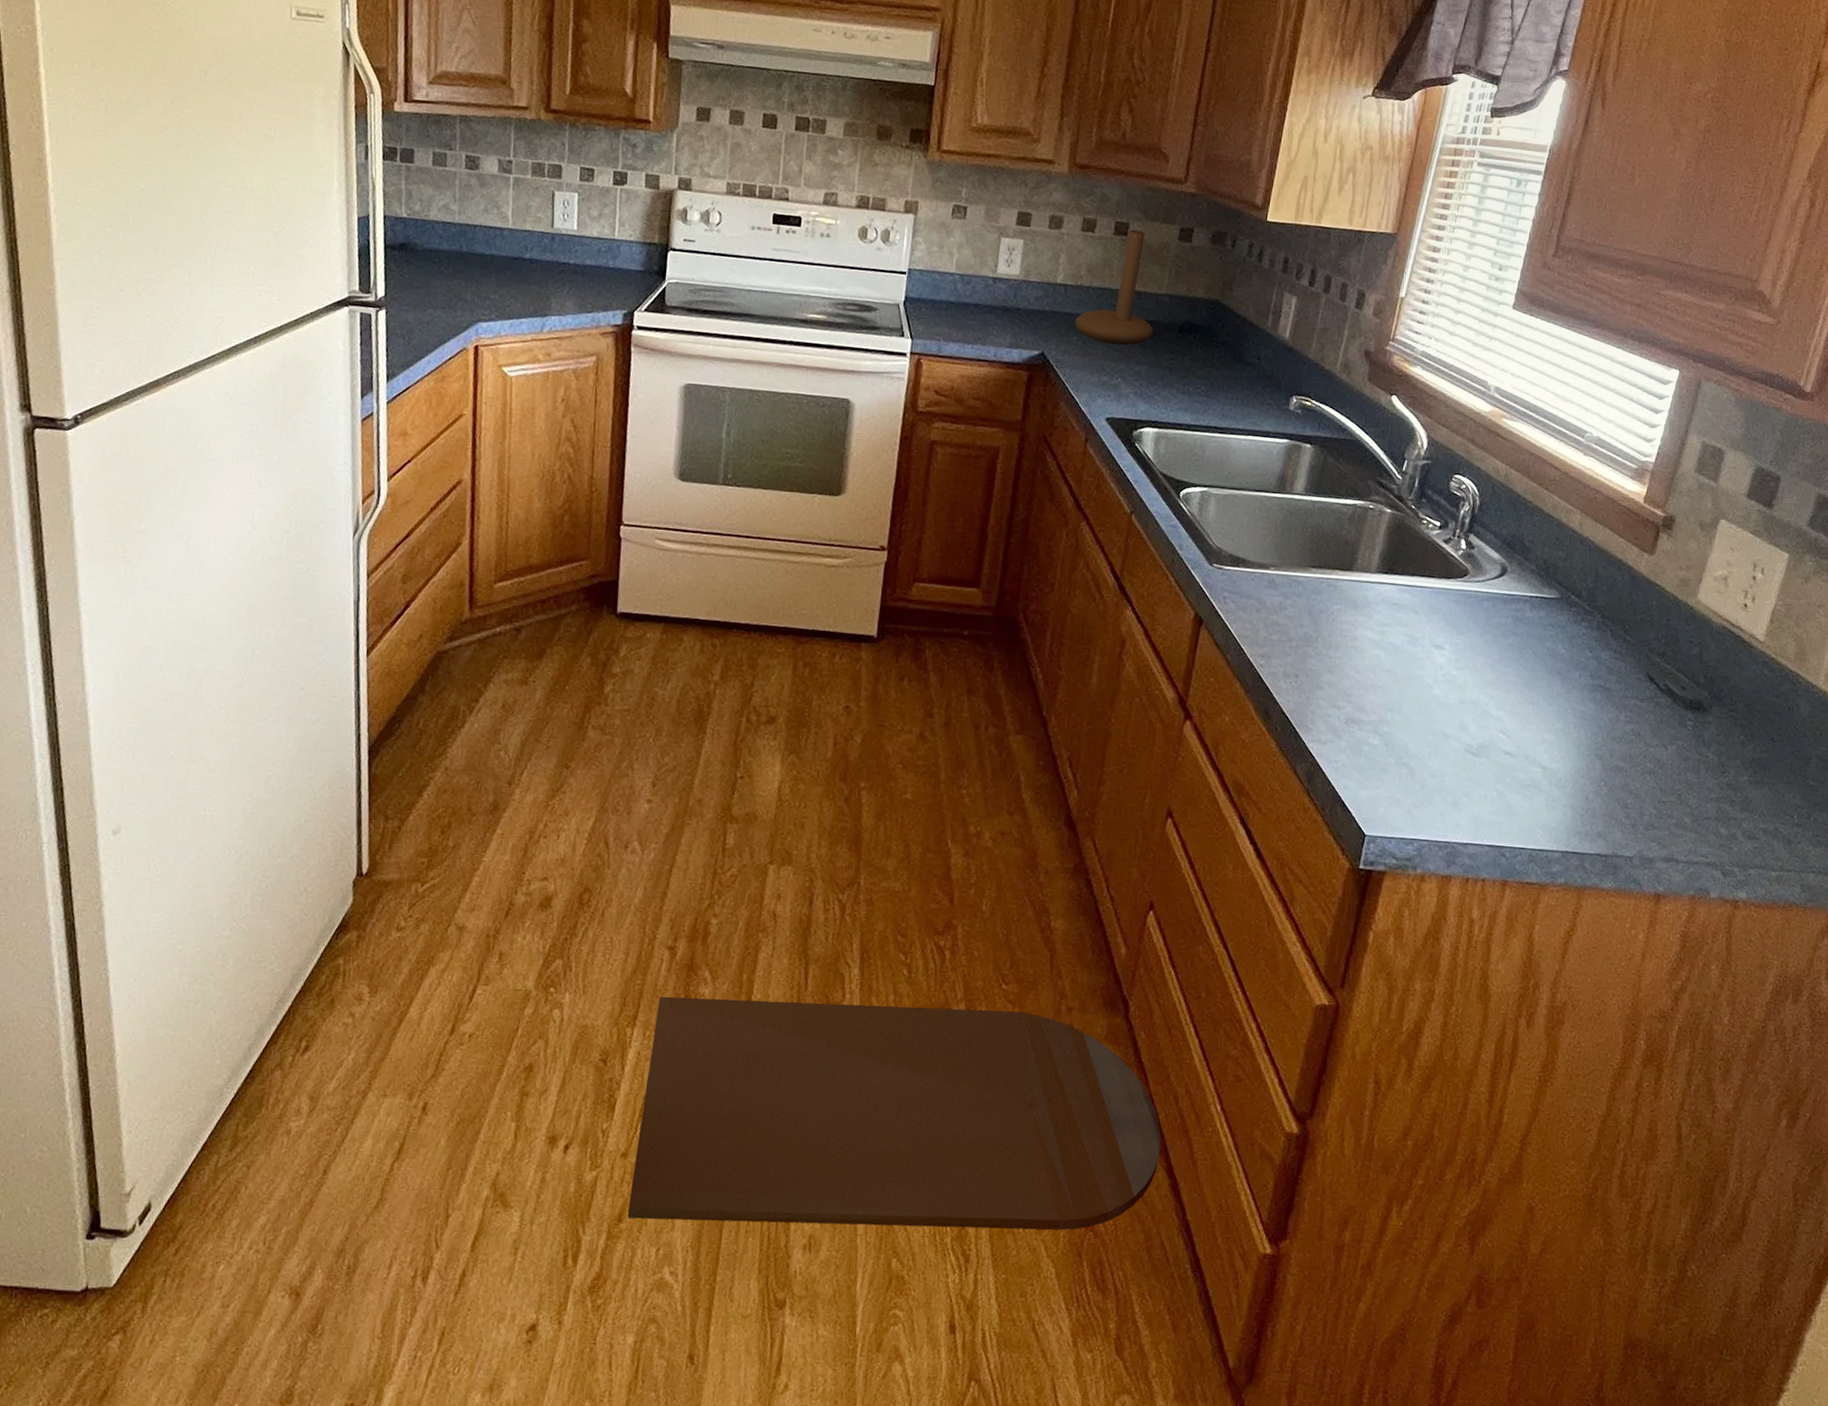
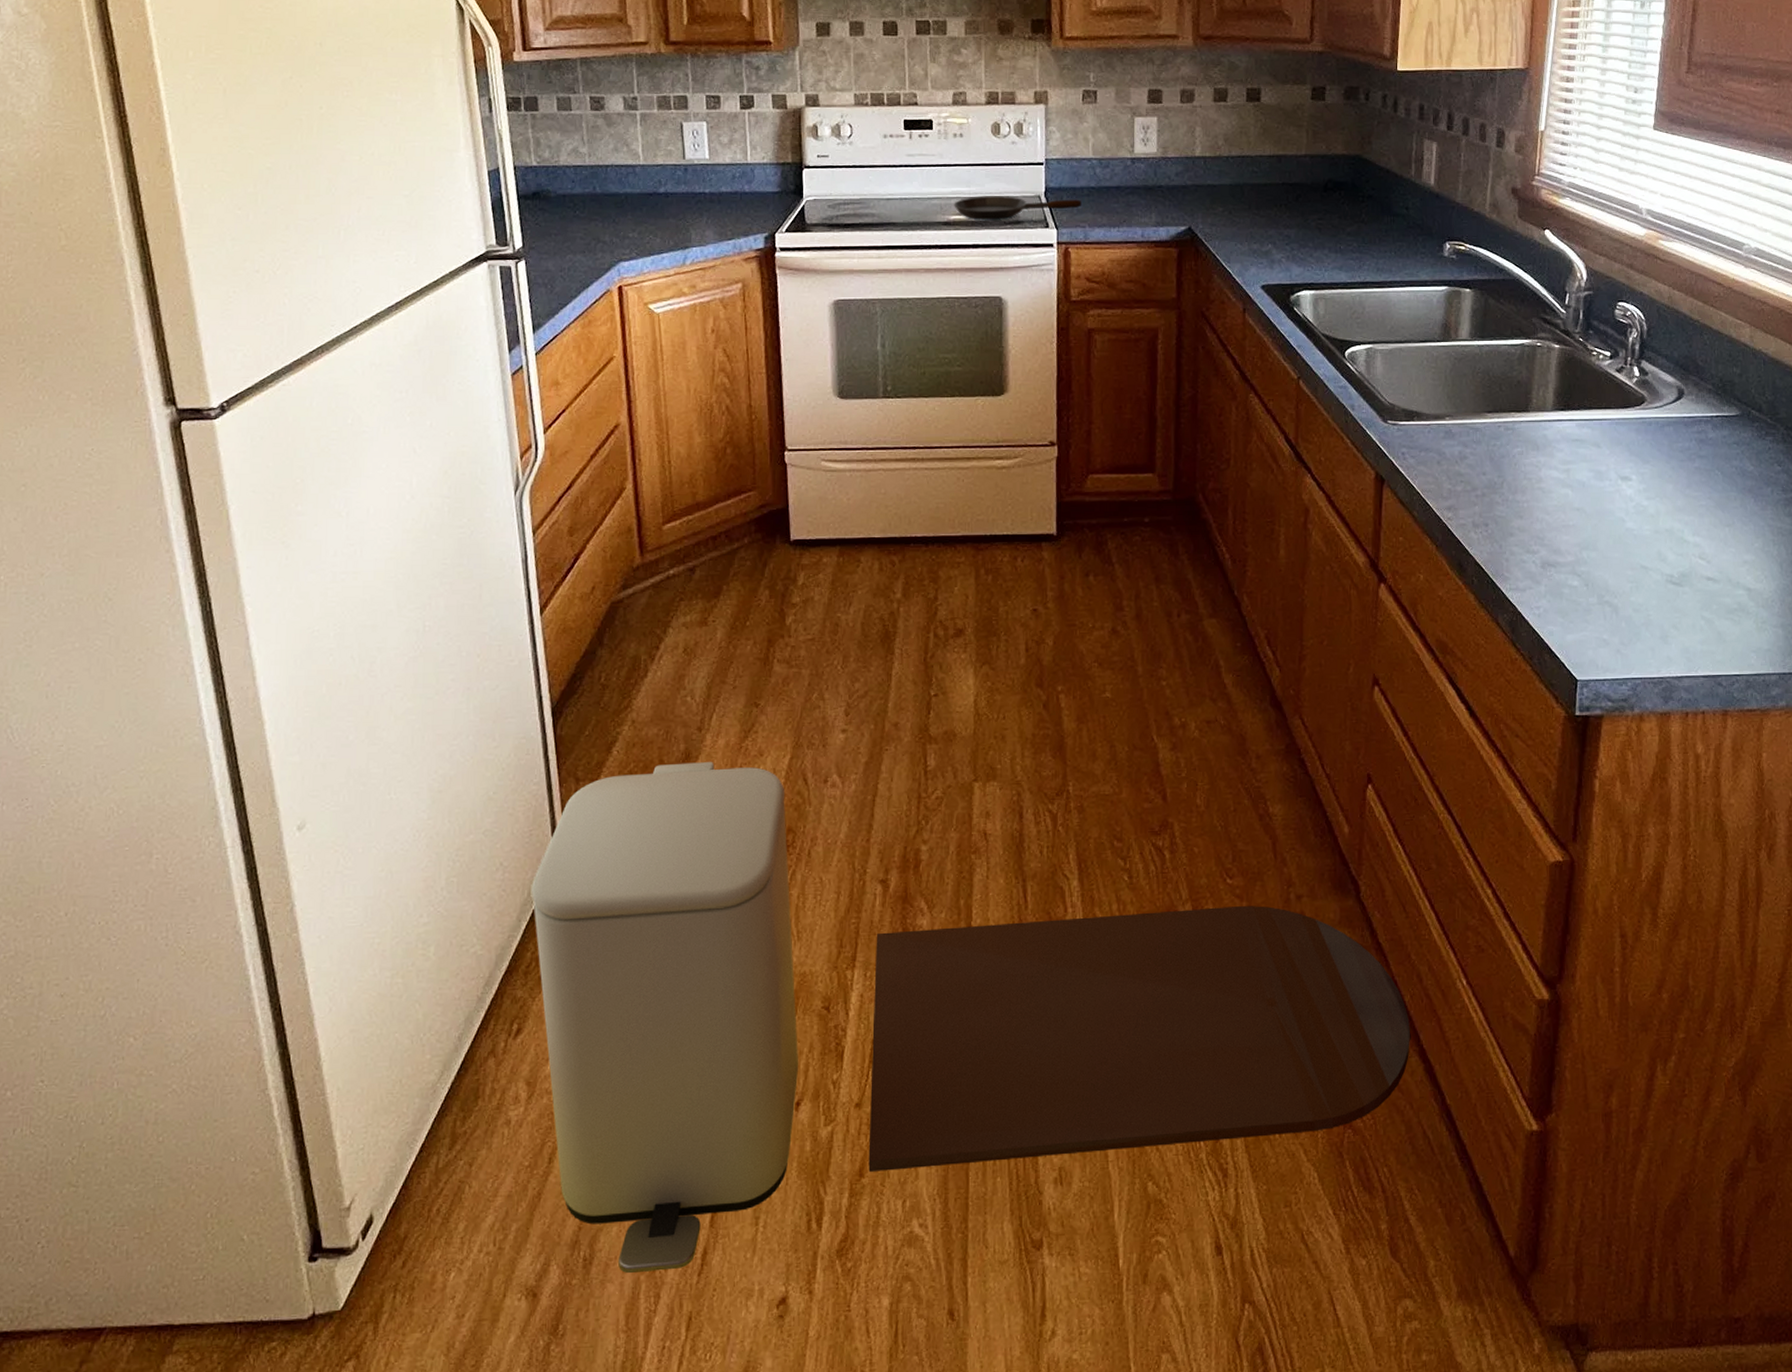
pedal bin: none [331,812,586,1287] -> present [531,762,798,1274]
frying pan: none [813,297,939,323] -> present [954,196,1081,220]
paper towel holder: present [1075,229,1154,346] -> none [1218,94,1298,211]

